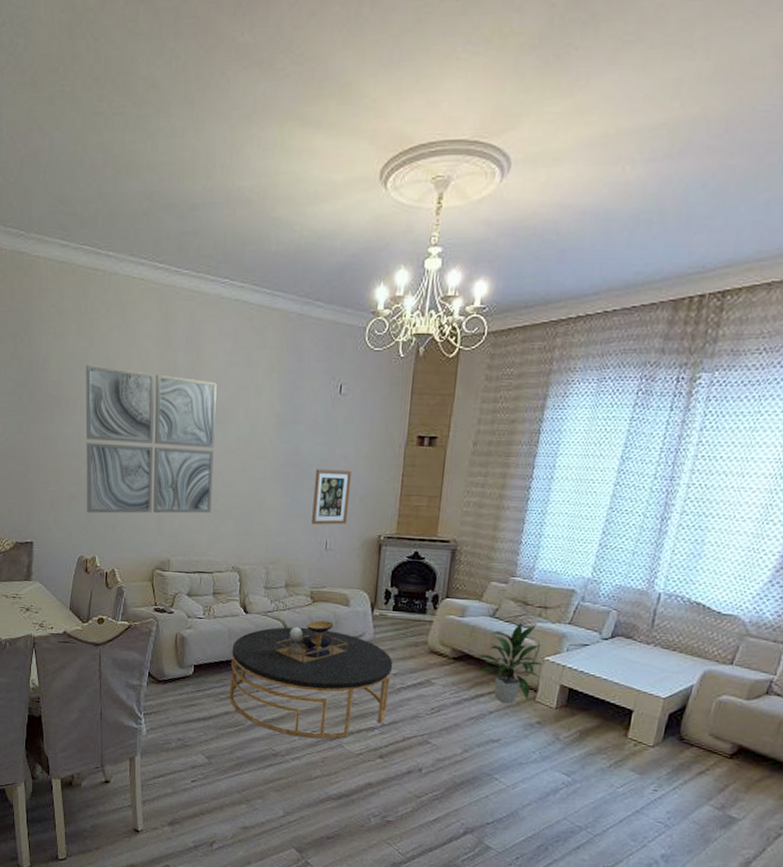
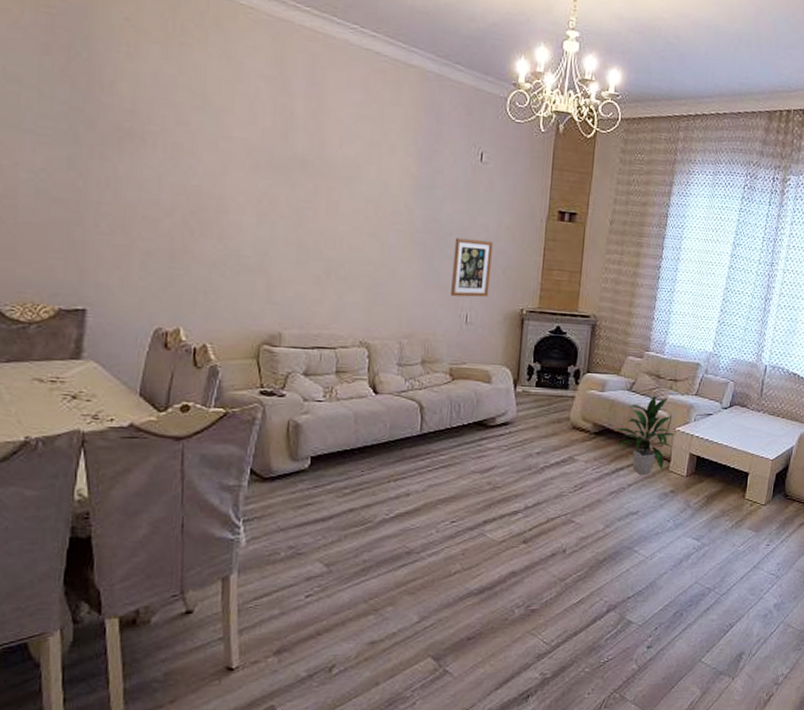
wall art: present [85,364,217,514] -> none [168,95,343,281]
coffee table: present [228,620,393,739] -> none [354,399,537,530]

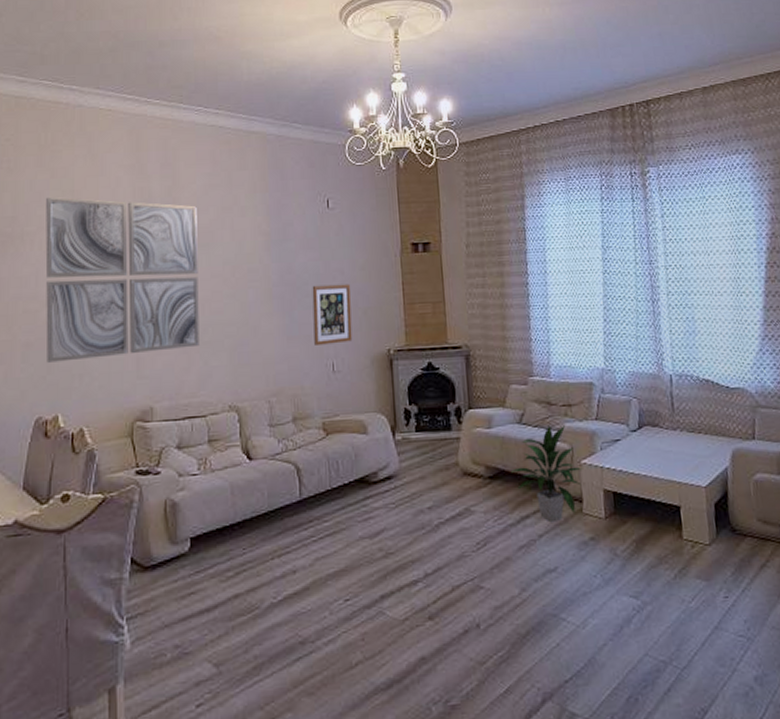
wall art: none [168,95,343,281] -> present [45,197,199,363]

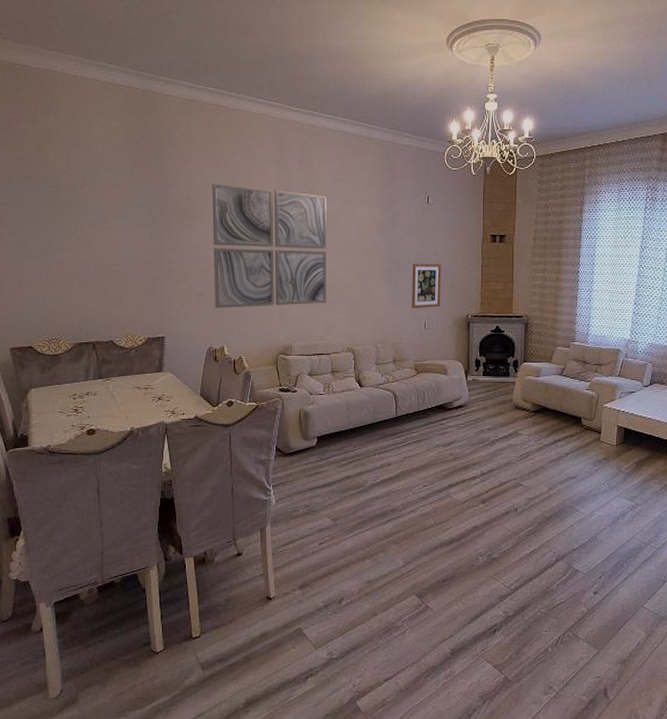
indoor plant: present [511,425,583,523] -> none [551,378,604,446]

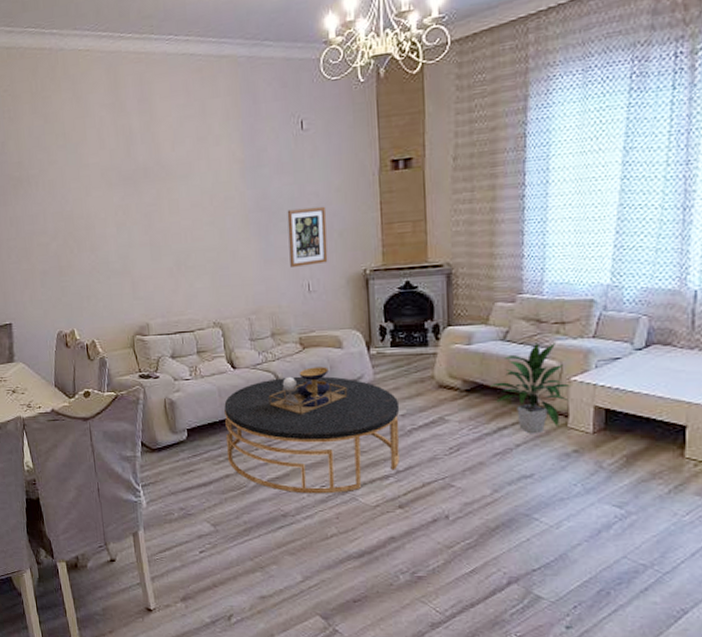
wall art: present [212,182,327,308] -> none [43,138,184,287]
coffee table: none [349,388,487,492] -> present [224,367,400,494]
indoor plant: none [551,378,604,446] -> present [490,342,572,434]

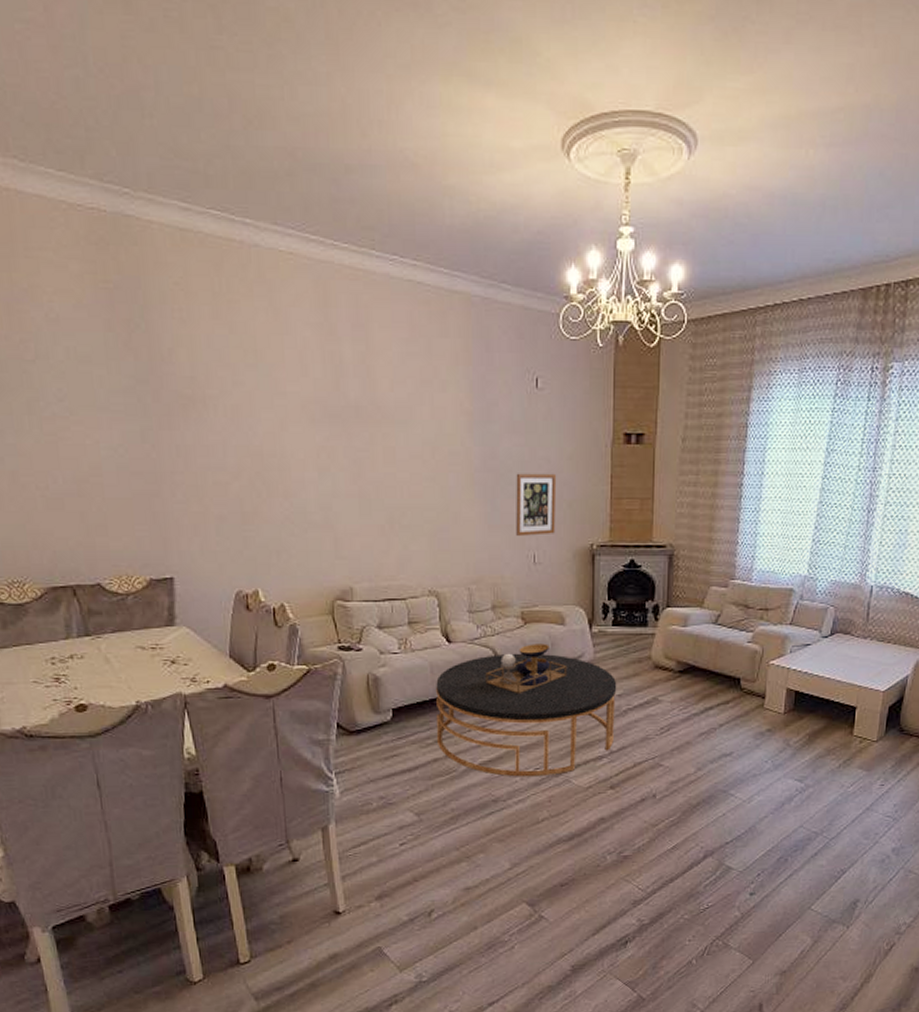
indoor plant: present [490,342,572,434] -> none [701,627,770,715]

